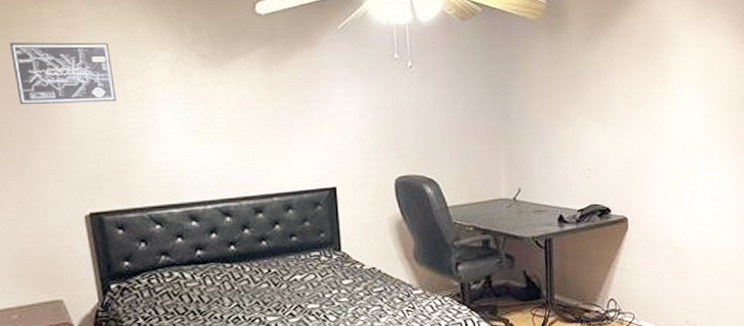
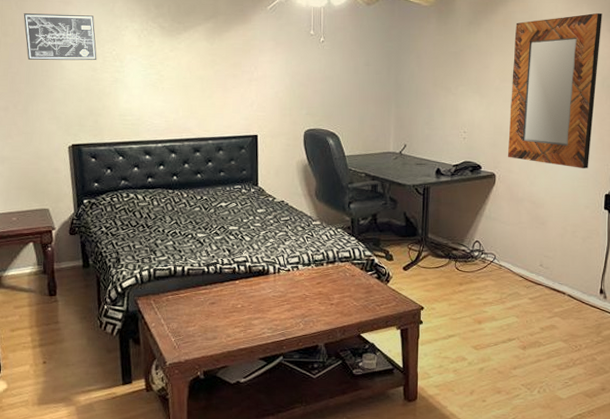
home mirror: none [638,22,736,205] -> present [507,12,602,168]

